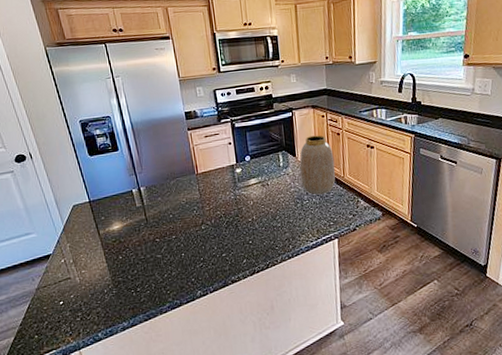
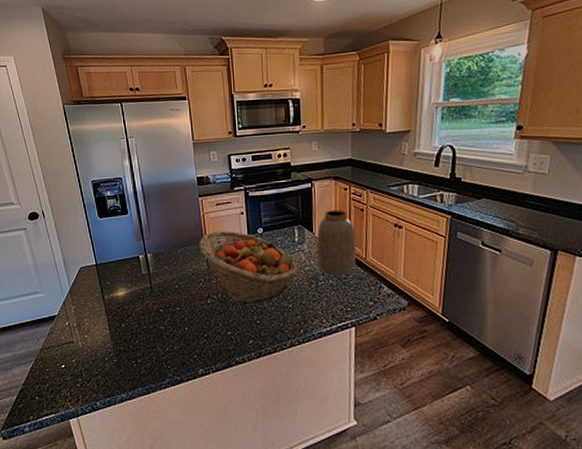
fruit basket: none [190,160,284,227] -> present [199,231,298,304]

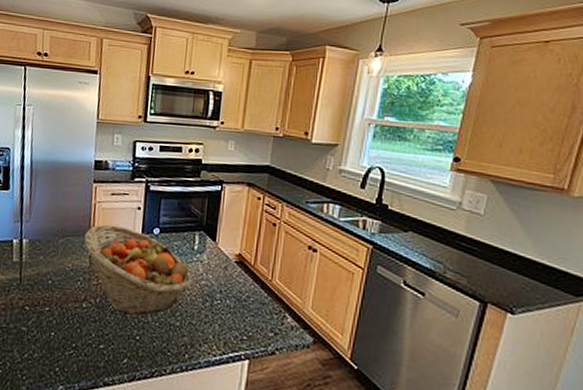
vase: present [316,209,357,276] -> none [216,219,264,298]

